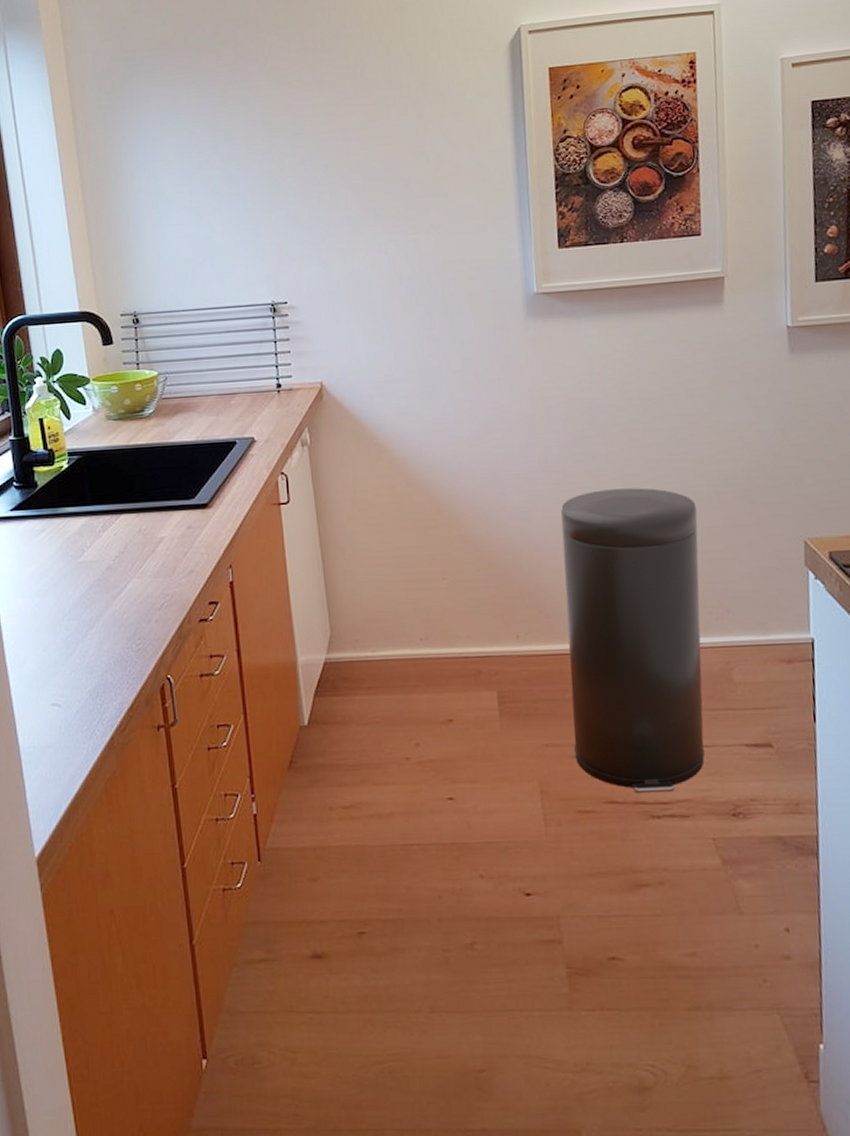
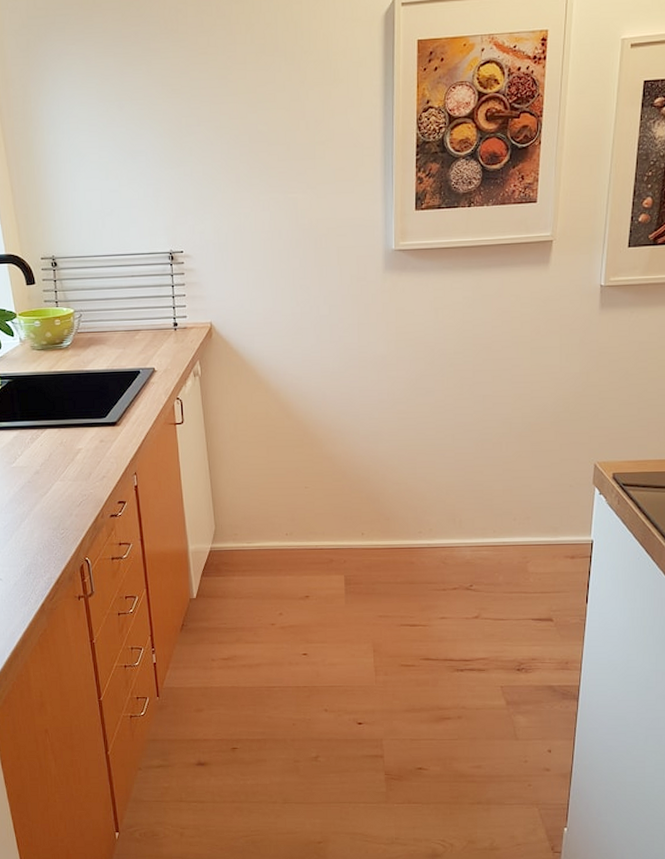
pedal bin: present [560,488,705,794] -> none [401,418,512,653]

